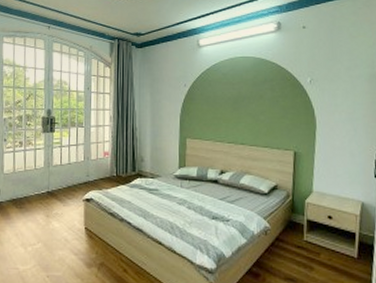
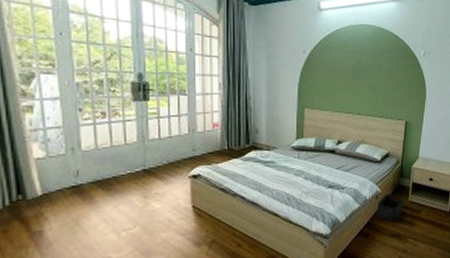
storage bin: none [266,230,299,264] -> present [376,193,404,222]

